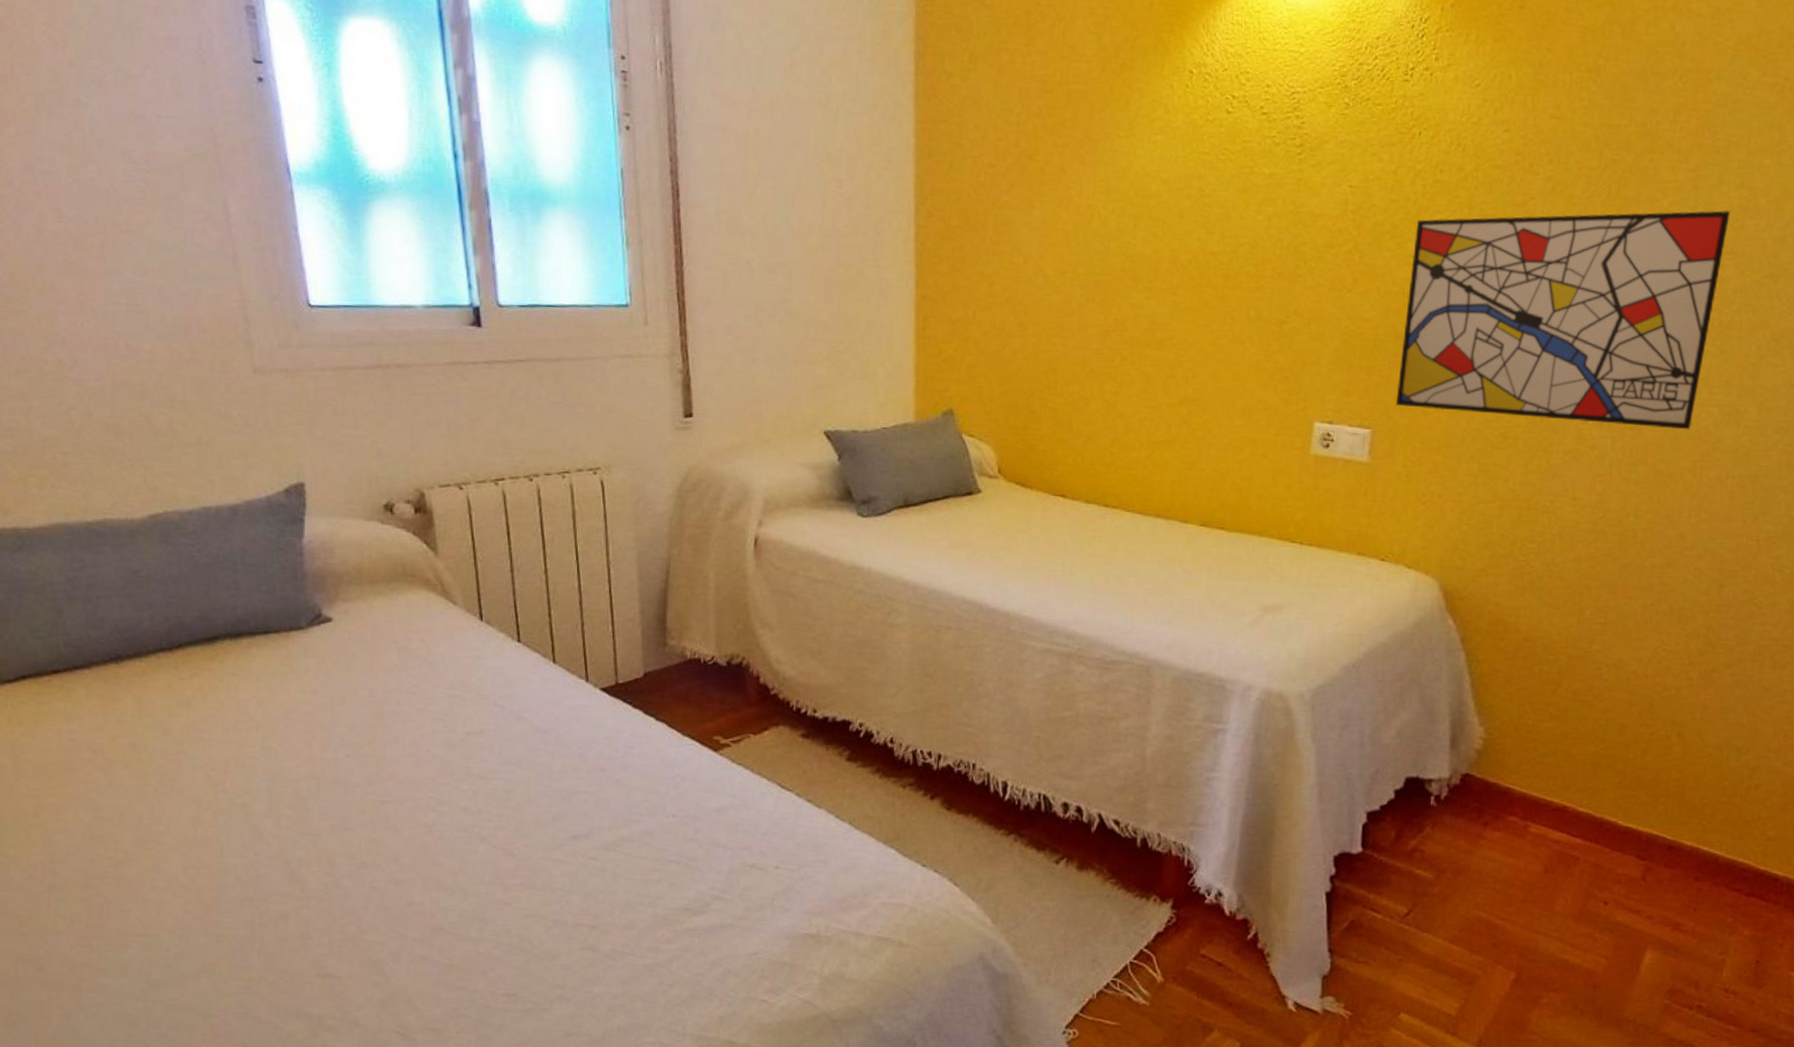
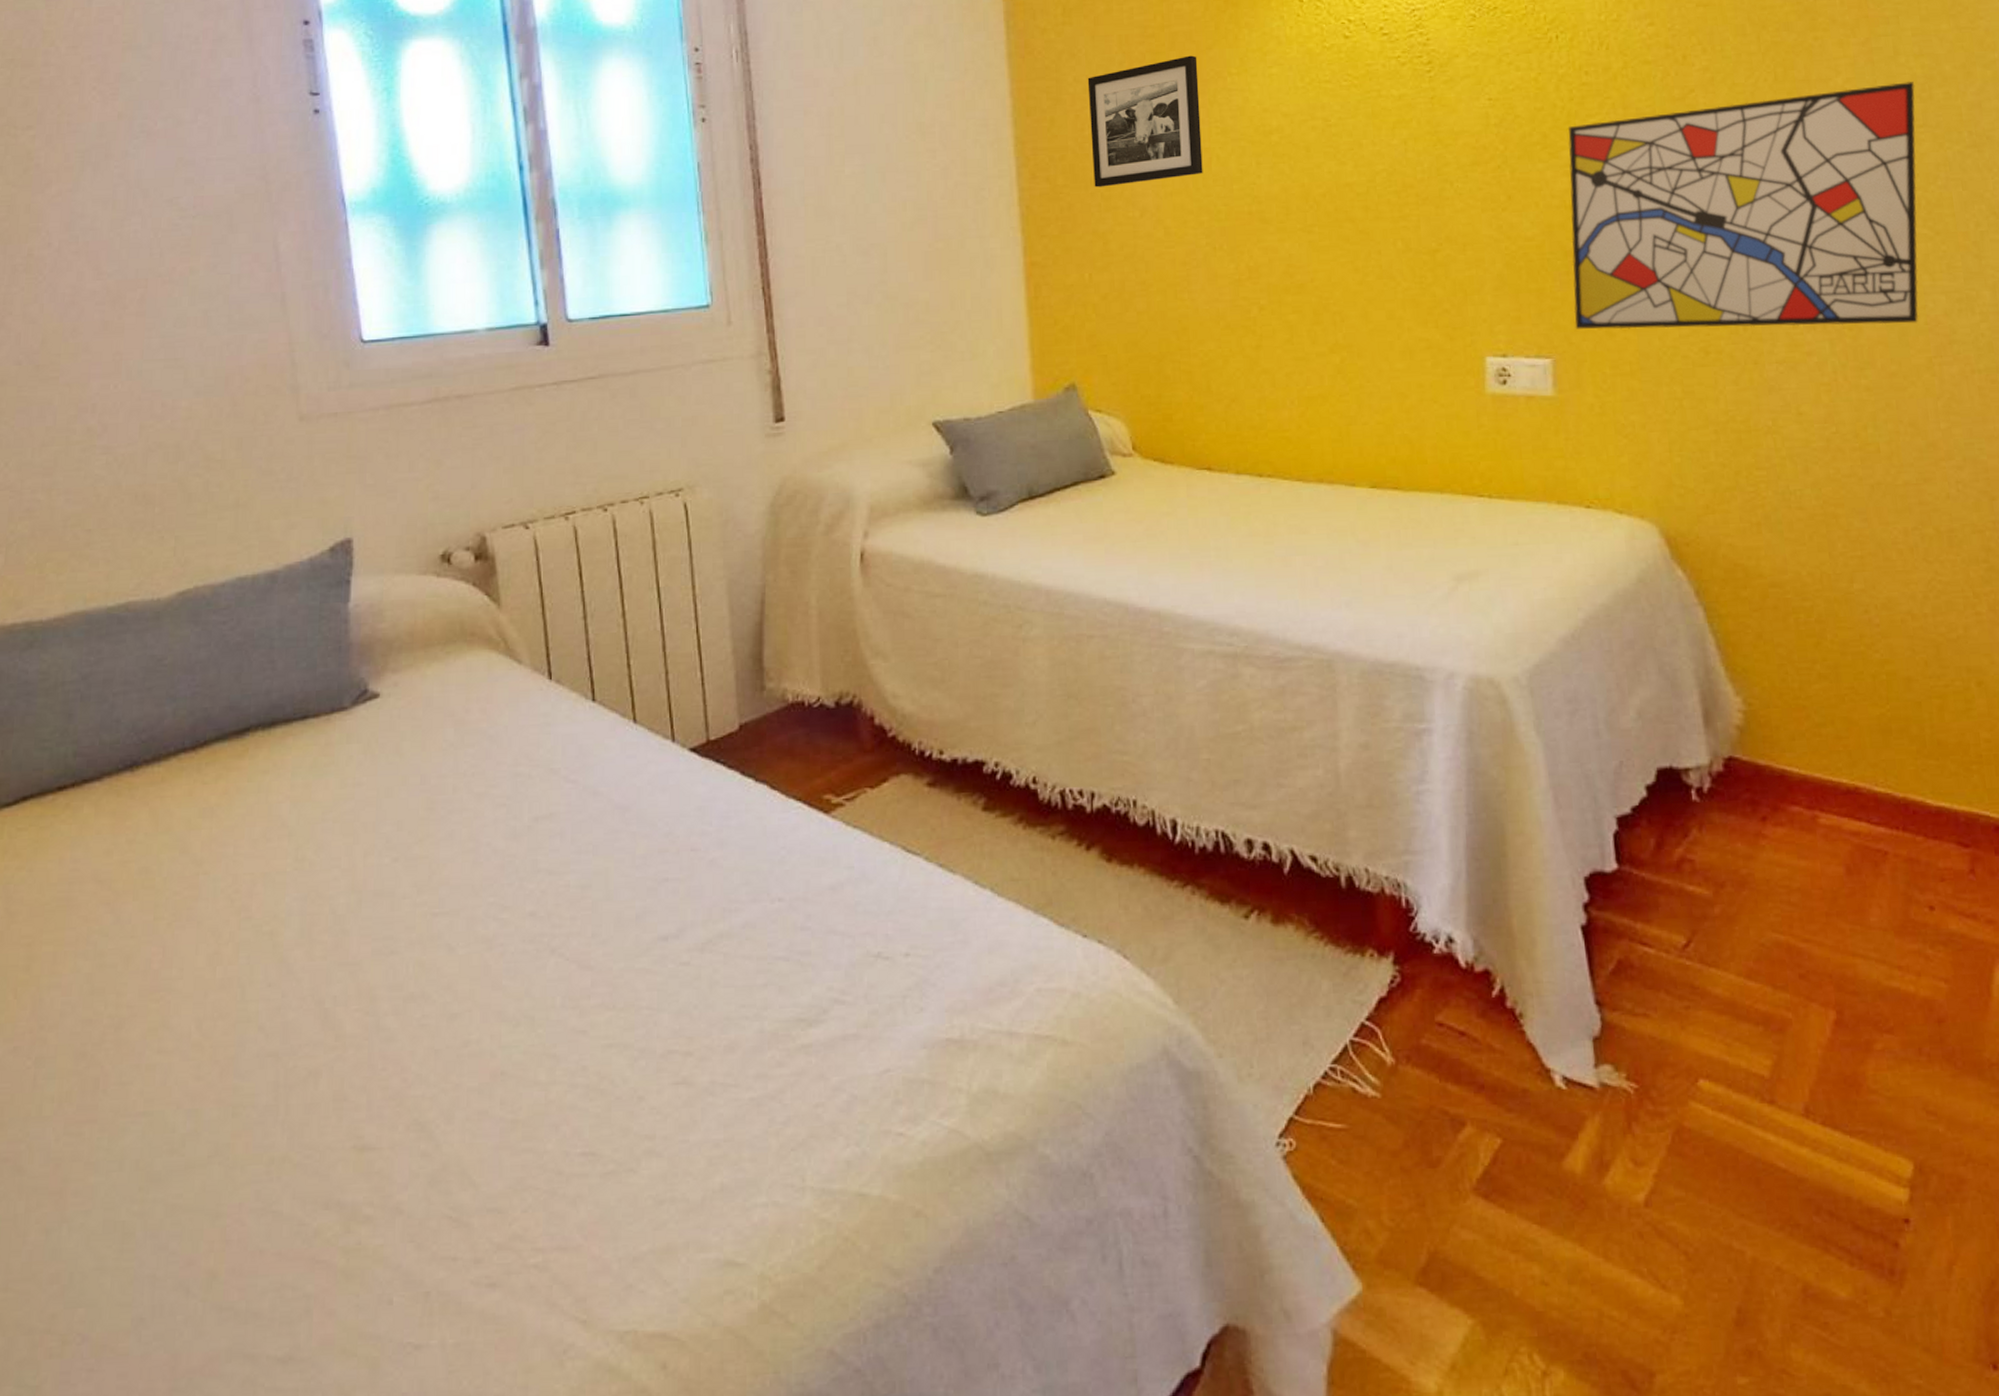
picture frame: none [984,114,1090,232] -> present [1087,55,1203,188]

